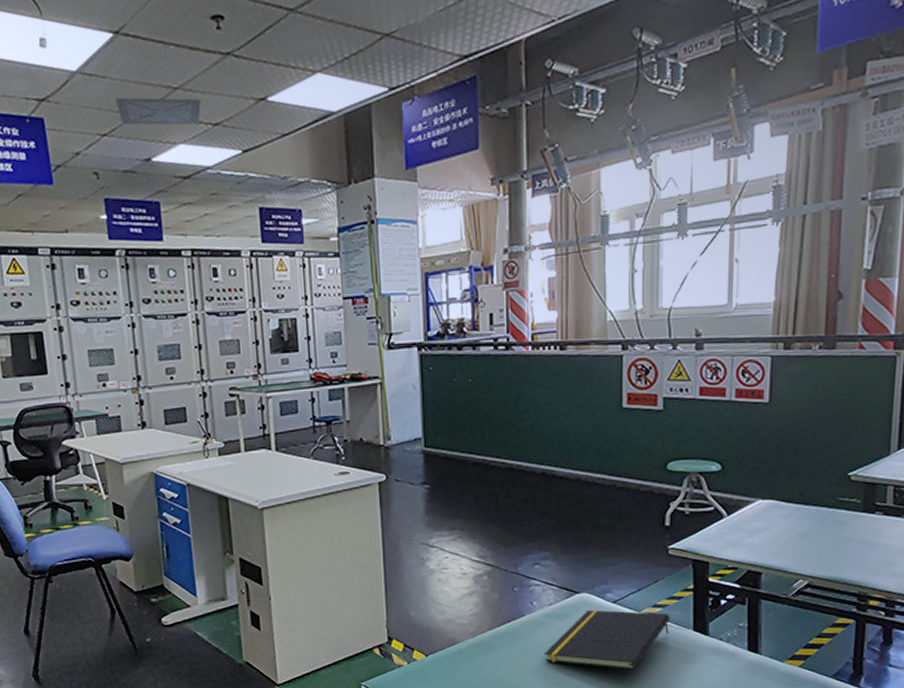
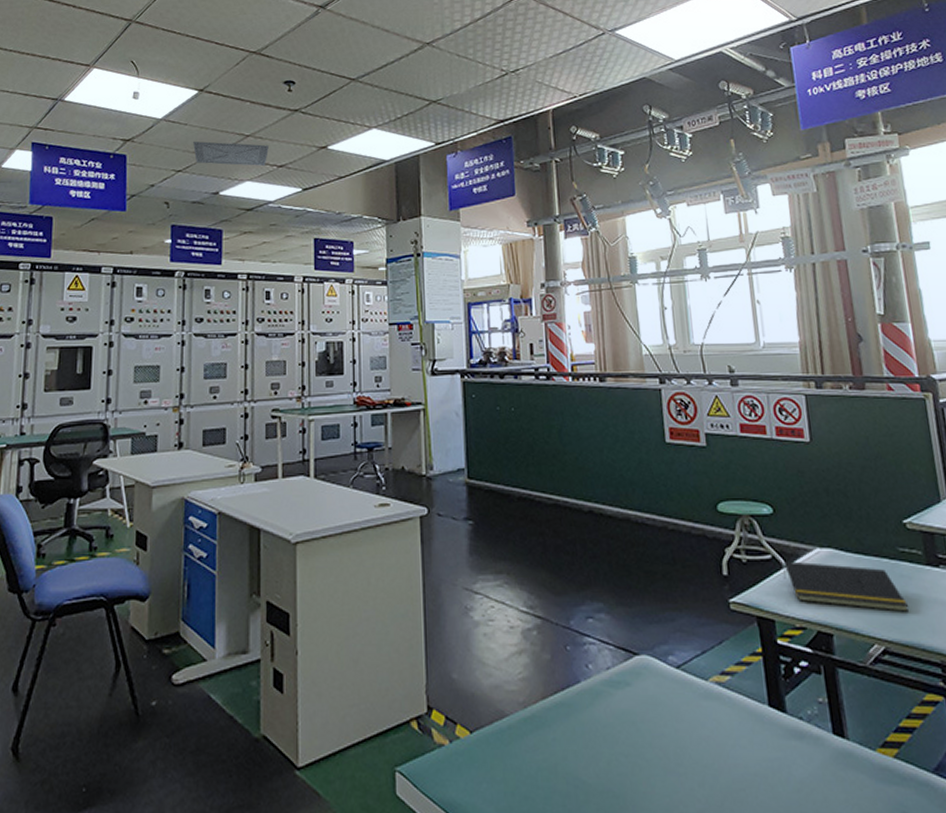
notepad: present [543,609,671,670] -> none [604,676,742,758]
notepad: none [722,512,839,553] -> present [783,561,909,612]

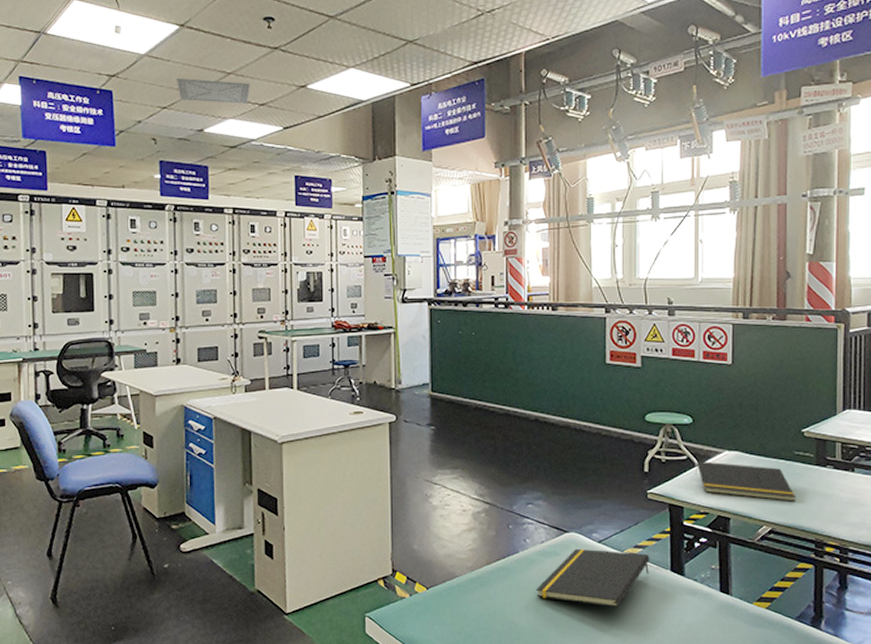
notepad: none [604,676,742,758] -> present [535,548,650,608]

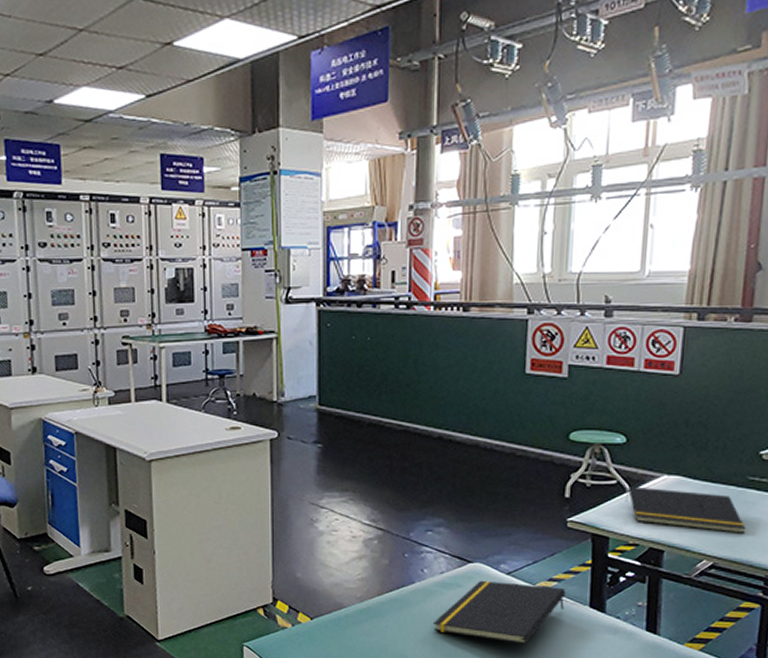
ceiling vent: present [177,77,250,104] -> none [20,37,106,68]

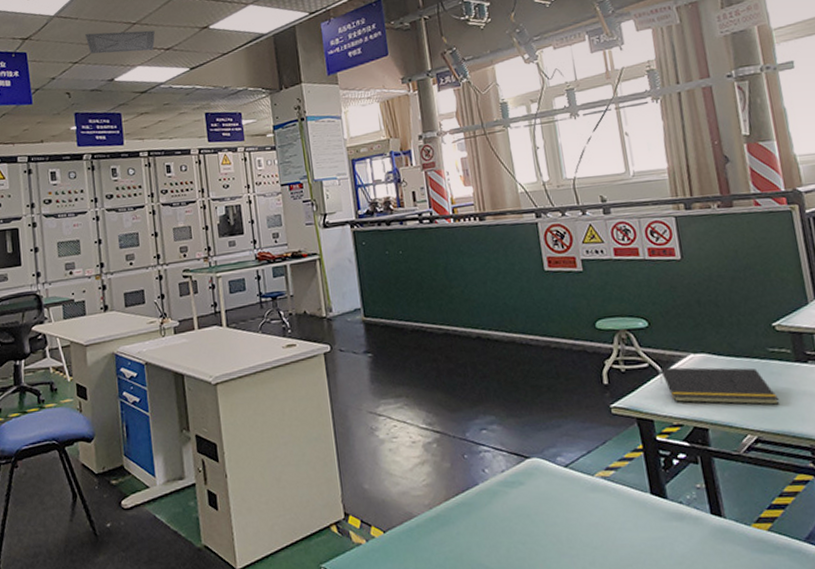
ceiling vent: none [20,37,106,68] -> present [85,30,155,54]
notepad: present [432,580,566,645] -> none [502,475,627,541]

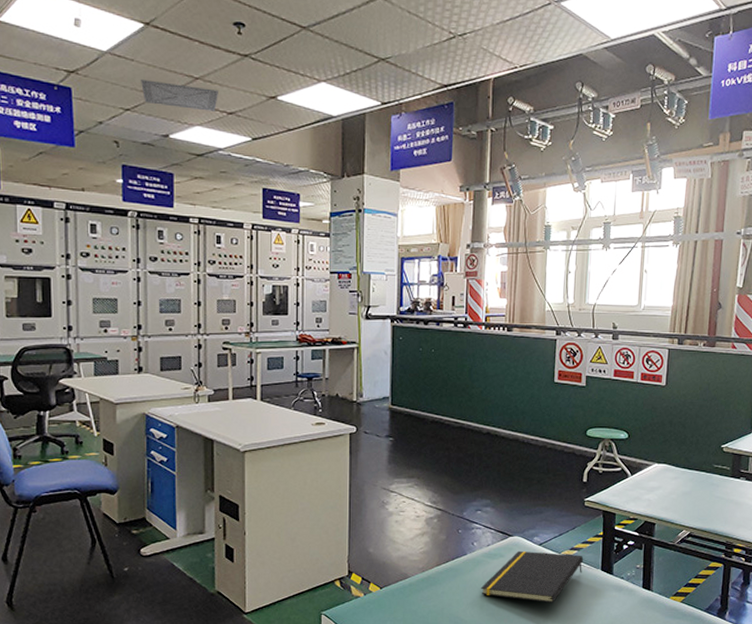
notepad: none [502,475,627,541] -> present [480,550,584,603]
notepad: present [659,367,780,405] -> none [627,472,713,509]

